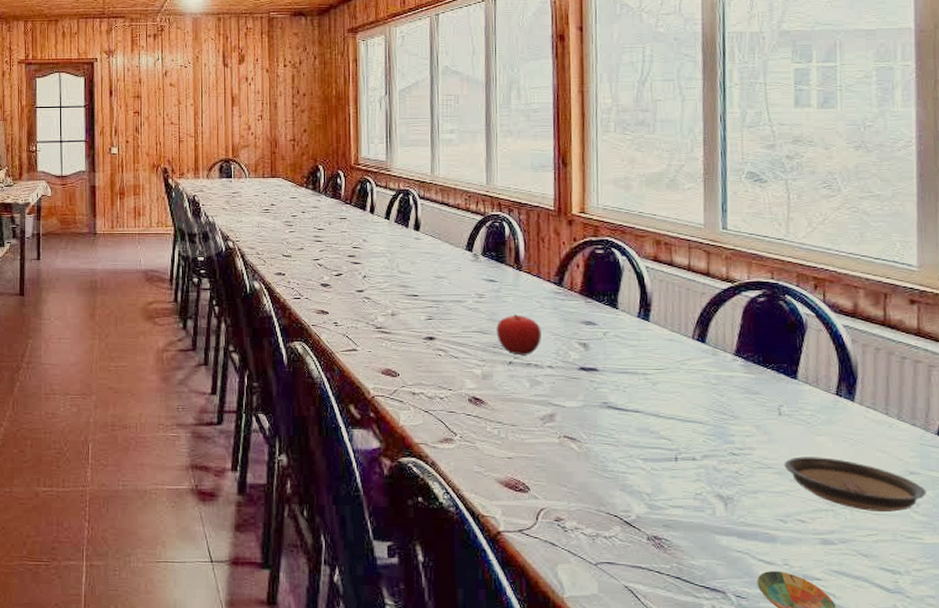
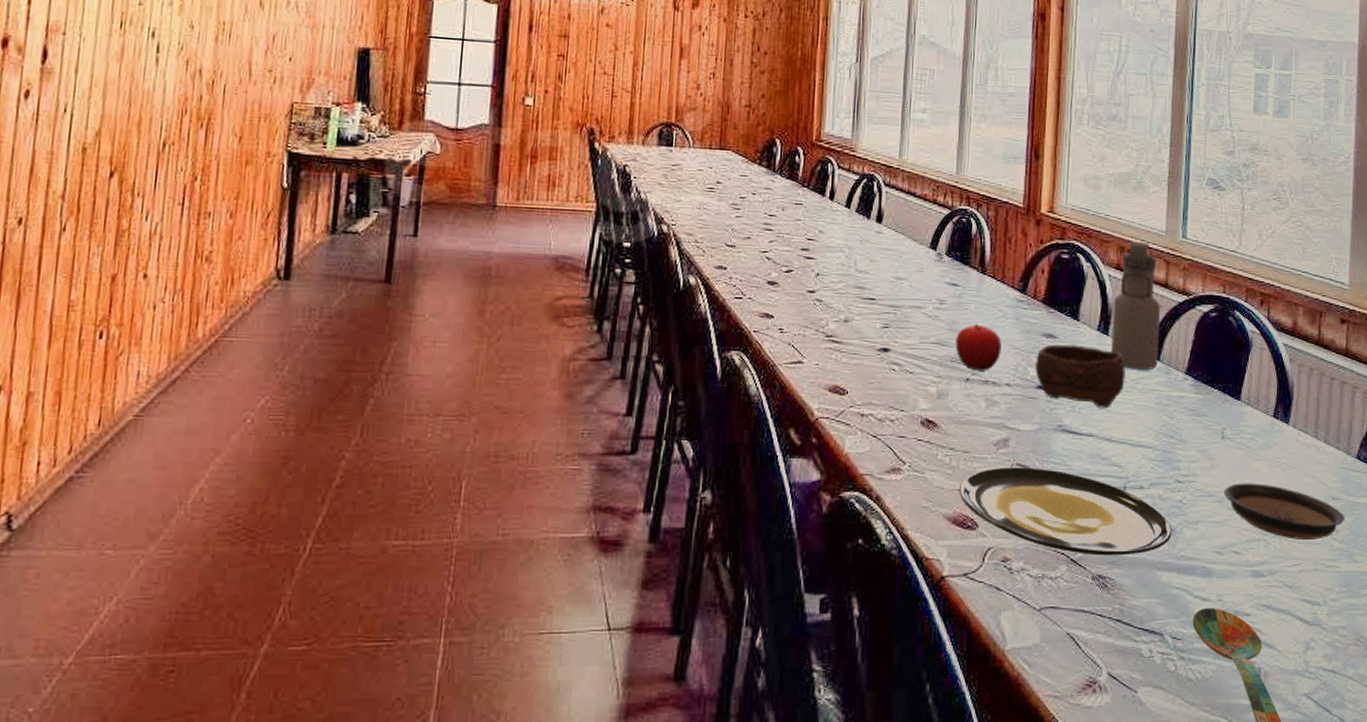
plate: none [510,438,730,520] -> present [959,467,1172,556]
bowl: none [576,330,670,388] -> present [1035,344,1126,409]
water bottle: none [652,235,704,352] -> present [1111,241,1160,370]

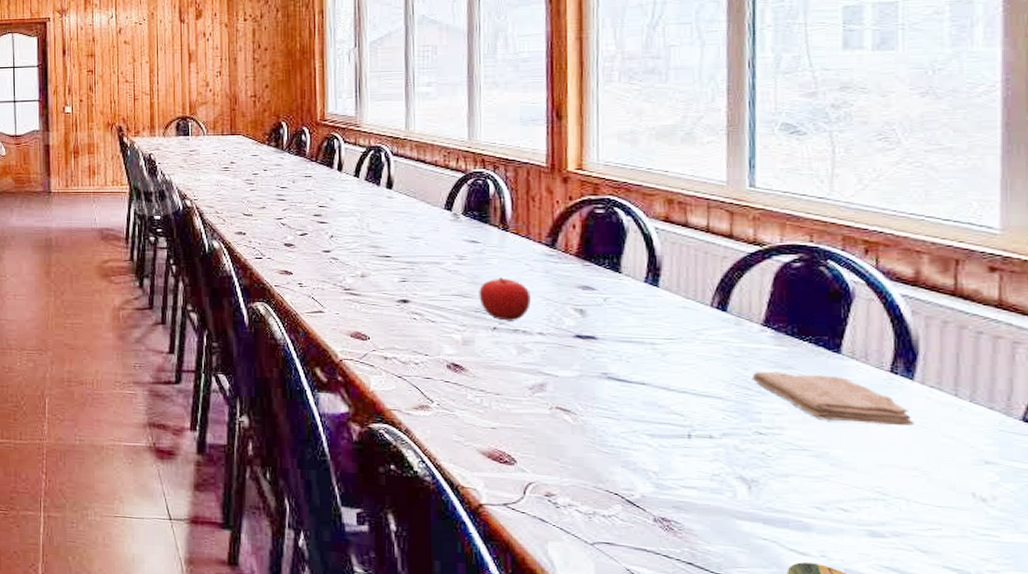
plate: present [959,467,1172,556] -> none [493,409,754,502]
bowl: present [1035,344,1126,409] -> none [571,296,683,358]
water bottle: present [1111,241,1160,370] -> none [663,193,724,321]
washcloth: none [1175,420,1288,468] -> present [751,372,914,426]
saucer: present [1224,483,1345,539] -> none [822,439,1007,505]

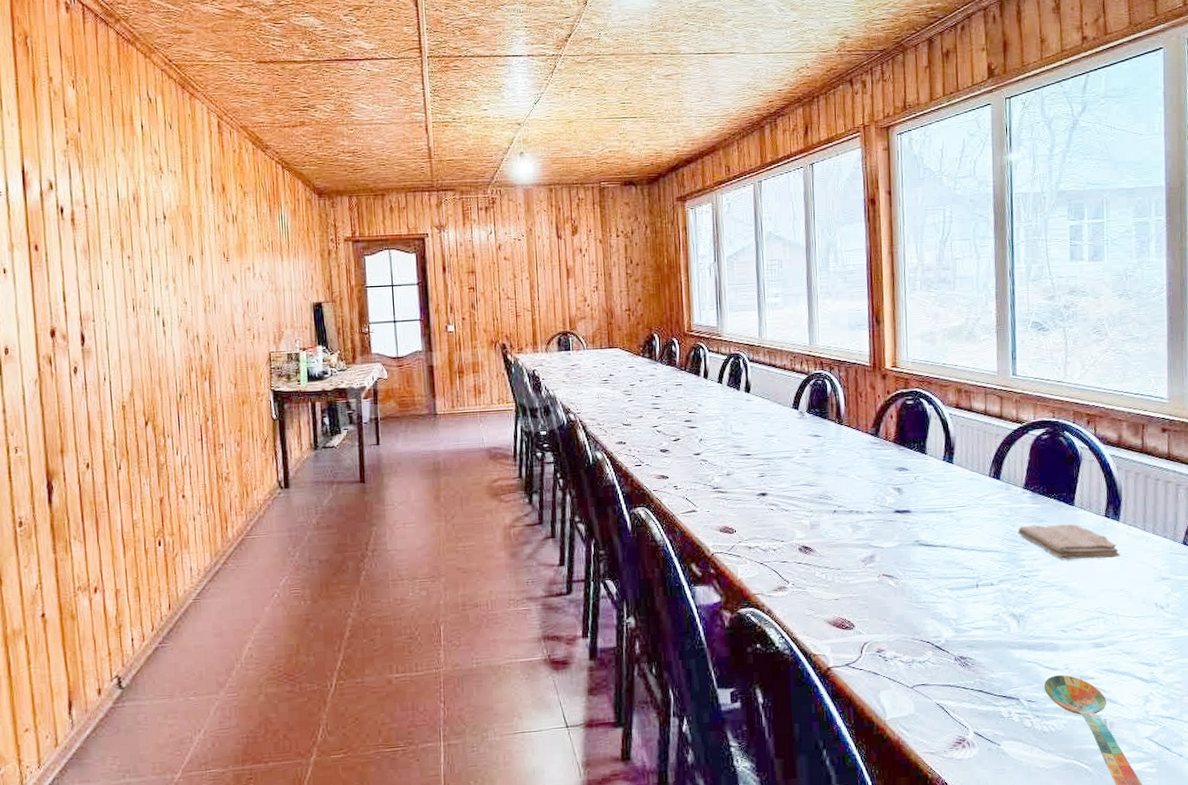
fruit: present [479,278,531,321] -> none [822,466,861,504]

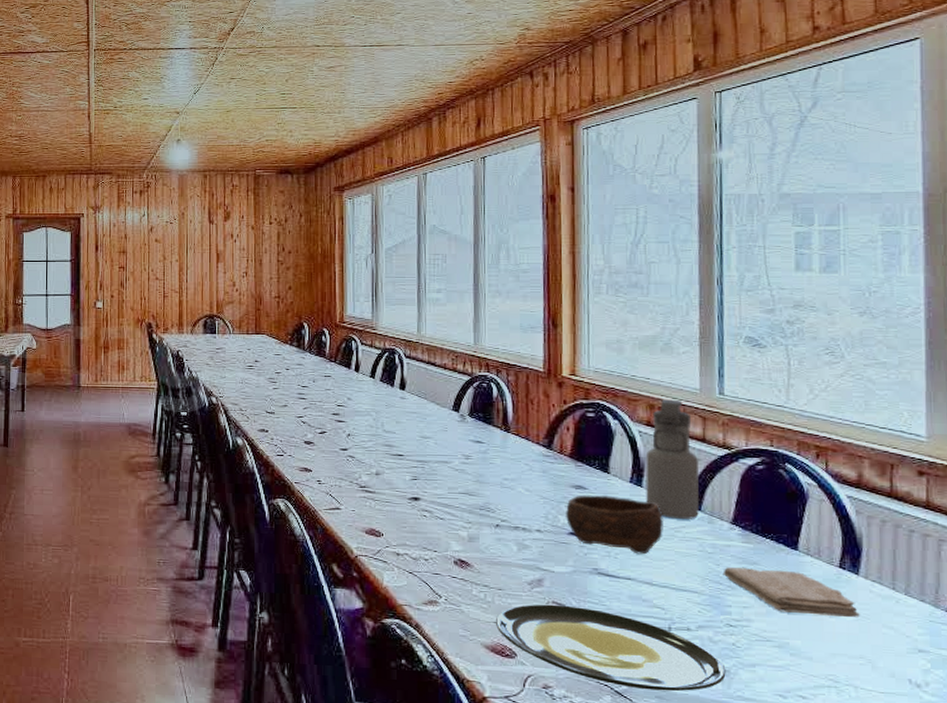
plate: none [836,576,1021,642] -> present [496,604,726,692]
bowl: none [892,474,971,524] -> present [566,495,663,555]
water bottle: none [955,382,999,489] -> present [645,399,699,519]

